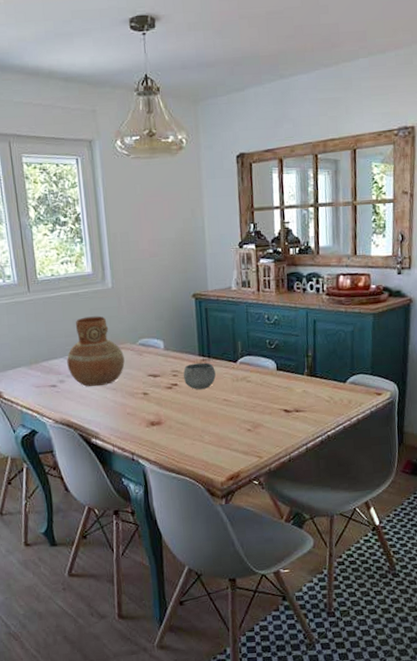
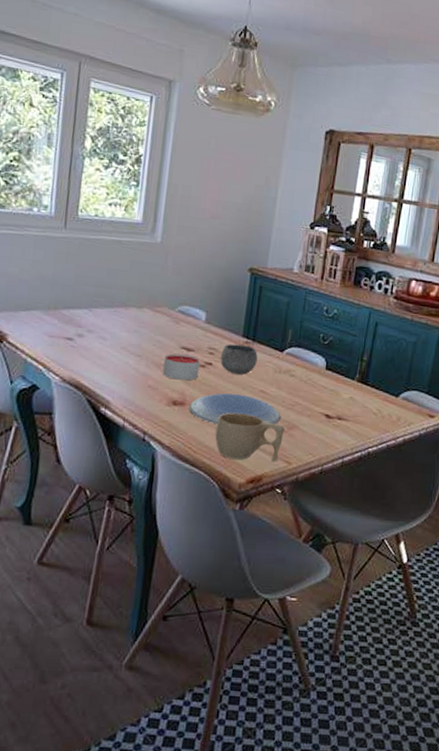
vase: present [67,316,125,387] -> none [90,268,159,349]
candle: none [136,380,168,404] -> present [163,353,200,381]
plate: none [165,406,245,436] -> present [189,393,281,425]
cup: none [191,421,251,463] -> present [215,412,284,462]

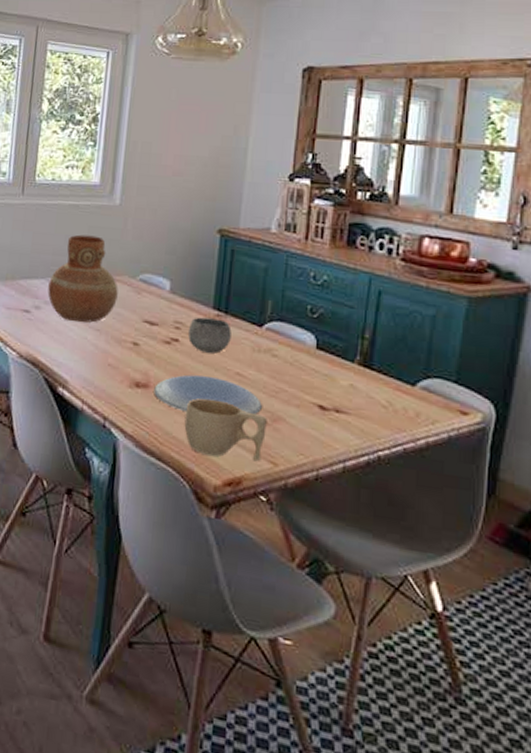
vase: none [90,268,159,349] -> present [47,234,118,323]
candle: present [163,353,200,381] -> none [124,327,165,359]

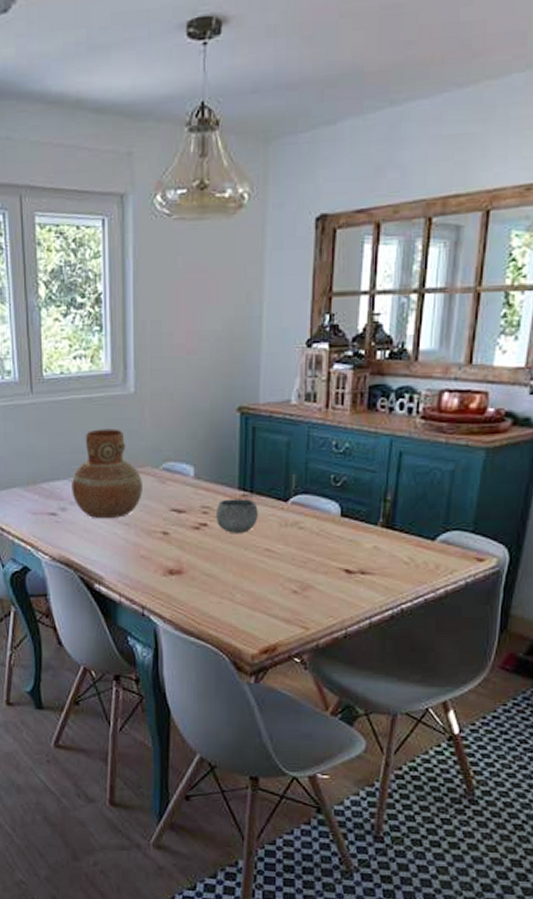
plate: present [154,374,262,416] -> none [188,556,291,592]
cup: present [184,398,267,462] -> none [219,577,297,629]

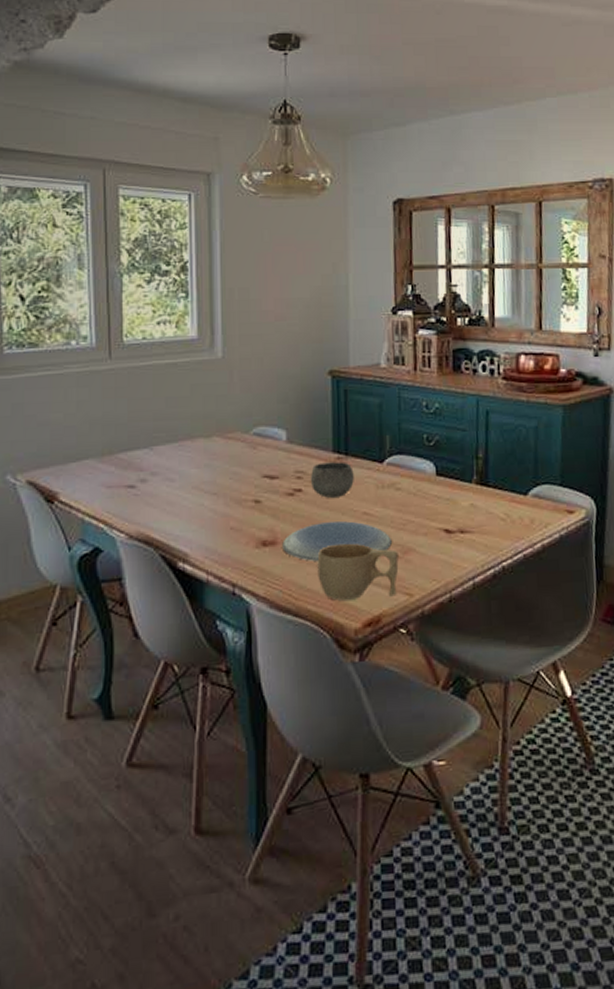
vase: present [71,428,143,519] -> none [153,394,232,490]
plate: none [188,556,291,592] -> present [282,521,392,562]
cup: none [219,577,297,629] -> present [317,543,399,601]

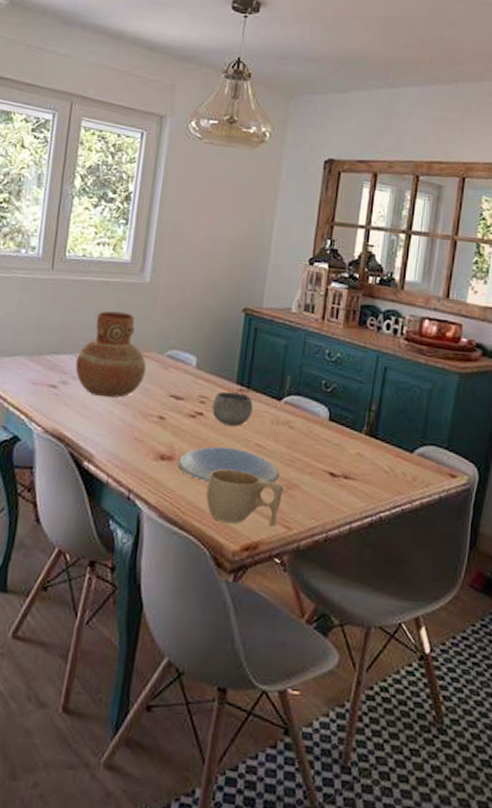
vase: none [153,394,232,490] -> present [75,311,146,398]

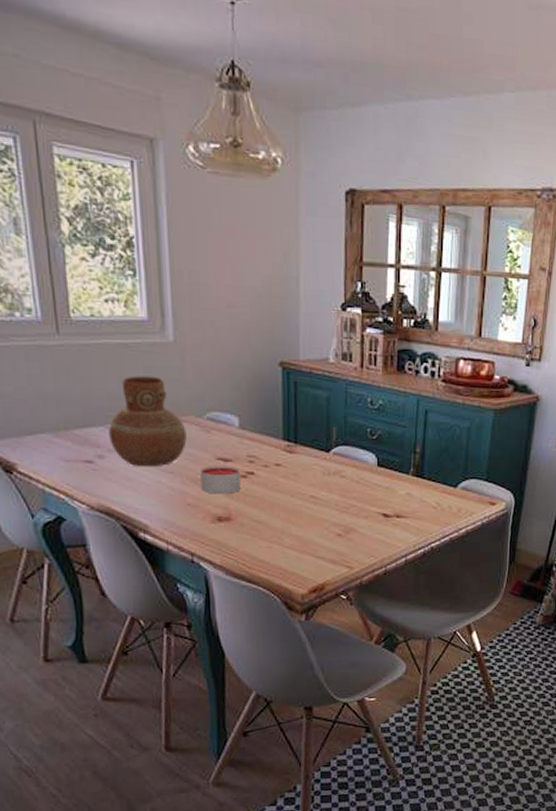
candle: none [150,402,190,433] -> present [200,466,241,494]
plate: present [178,446,279,484] -> none [236,503,336,537]
cup: present [206,468,283,527] -> none [268,522,341,570]
bowl: present [212,391,253,426] -> none [261,449,303,481]

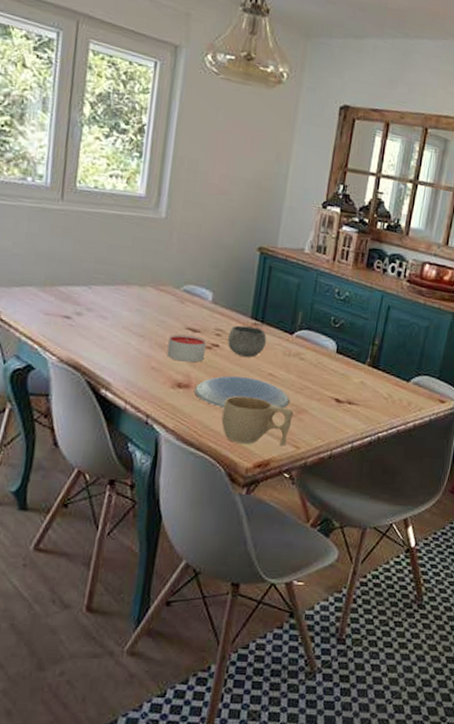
vase: present [108,376,187,467] -> none [90,244,163,329]
plate: none [236,503,336,537] -> present [194,375,289,409]
bowl: none [261,449,303,481] -> present [227,325,267,357]
cup: none [268,522,341,570] -> present [221,395,293,447]

